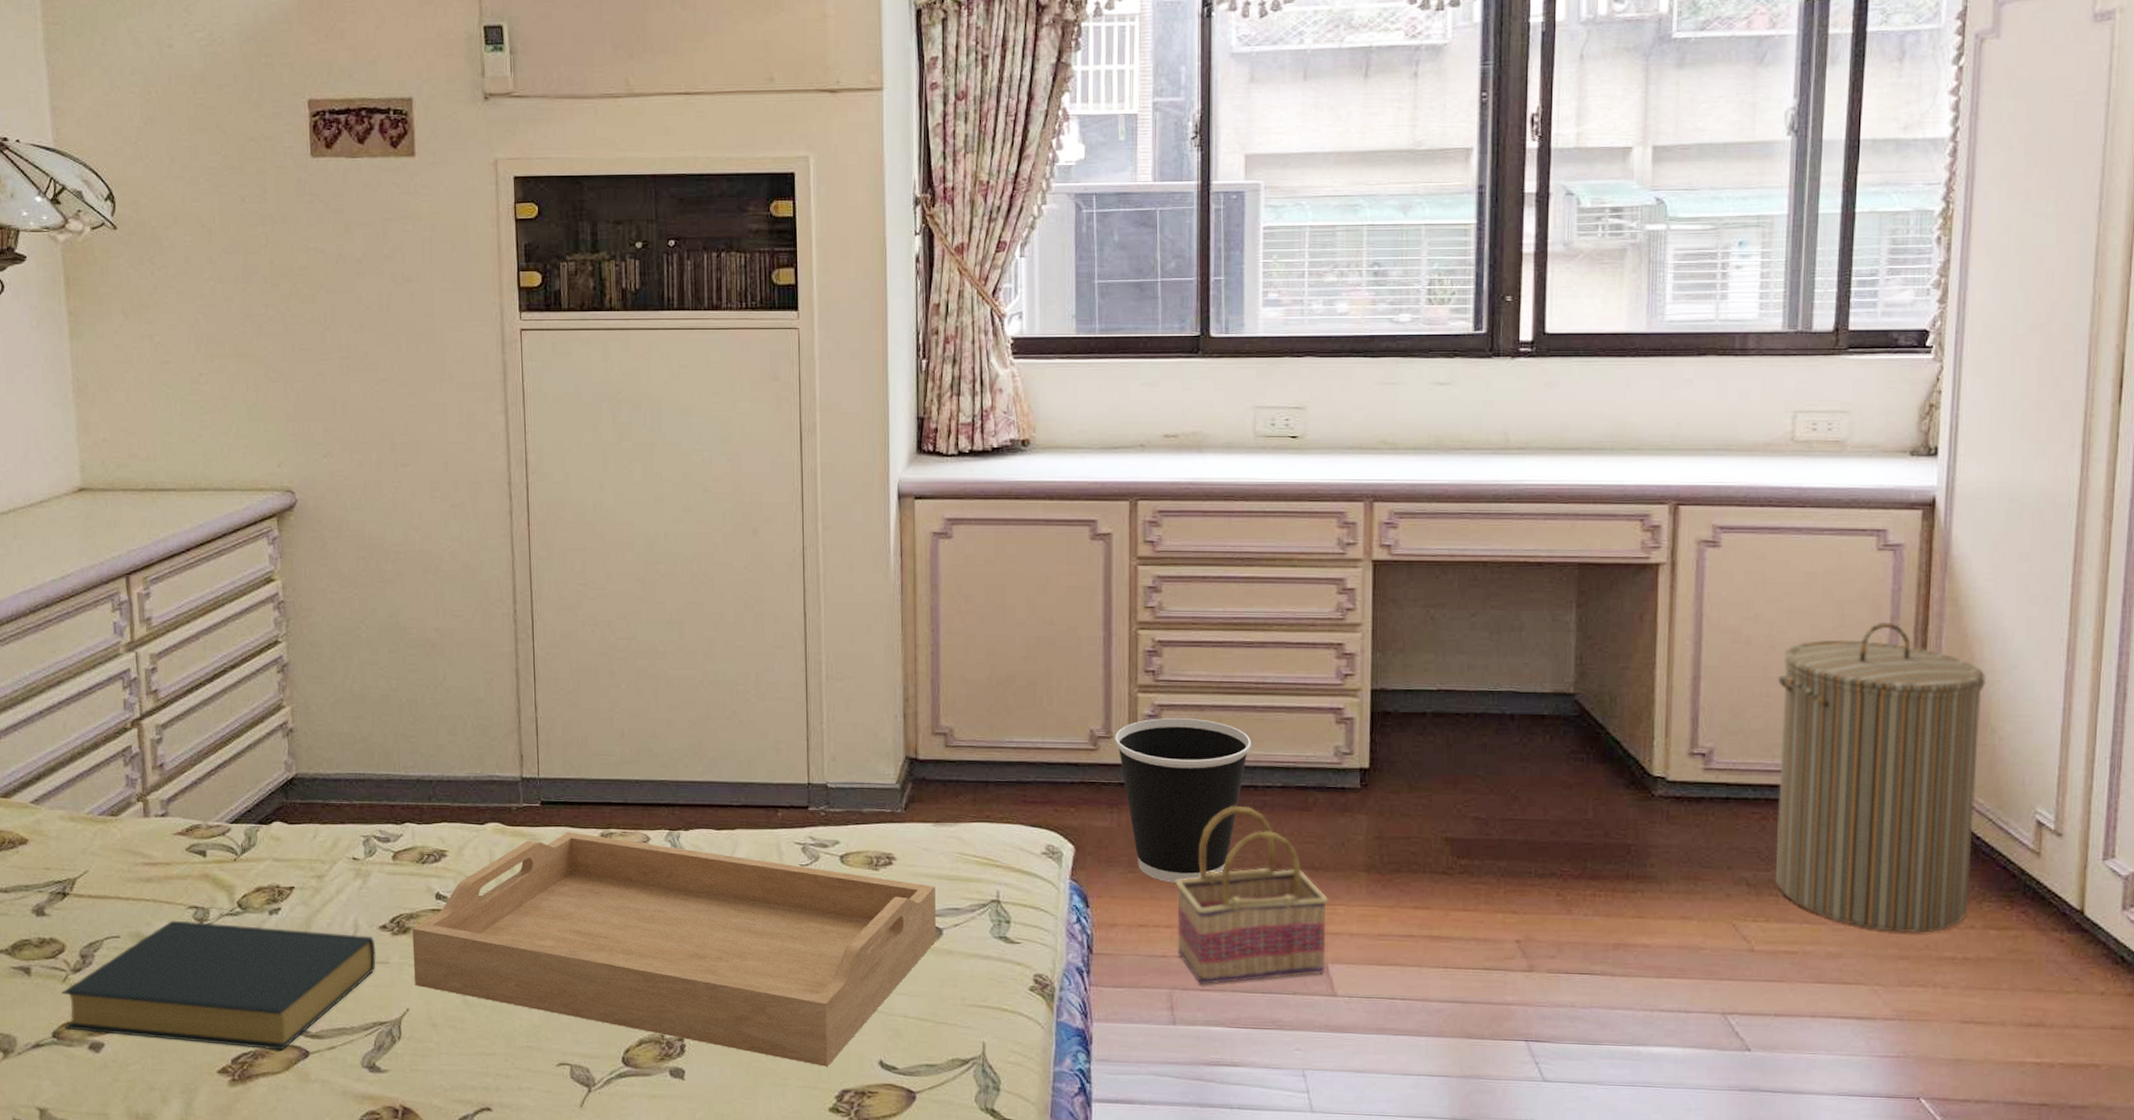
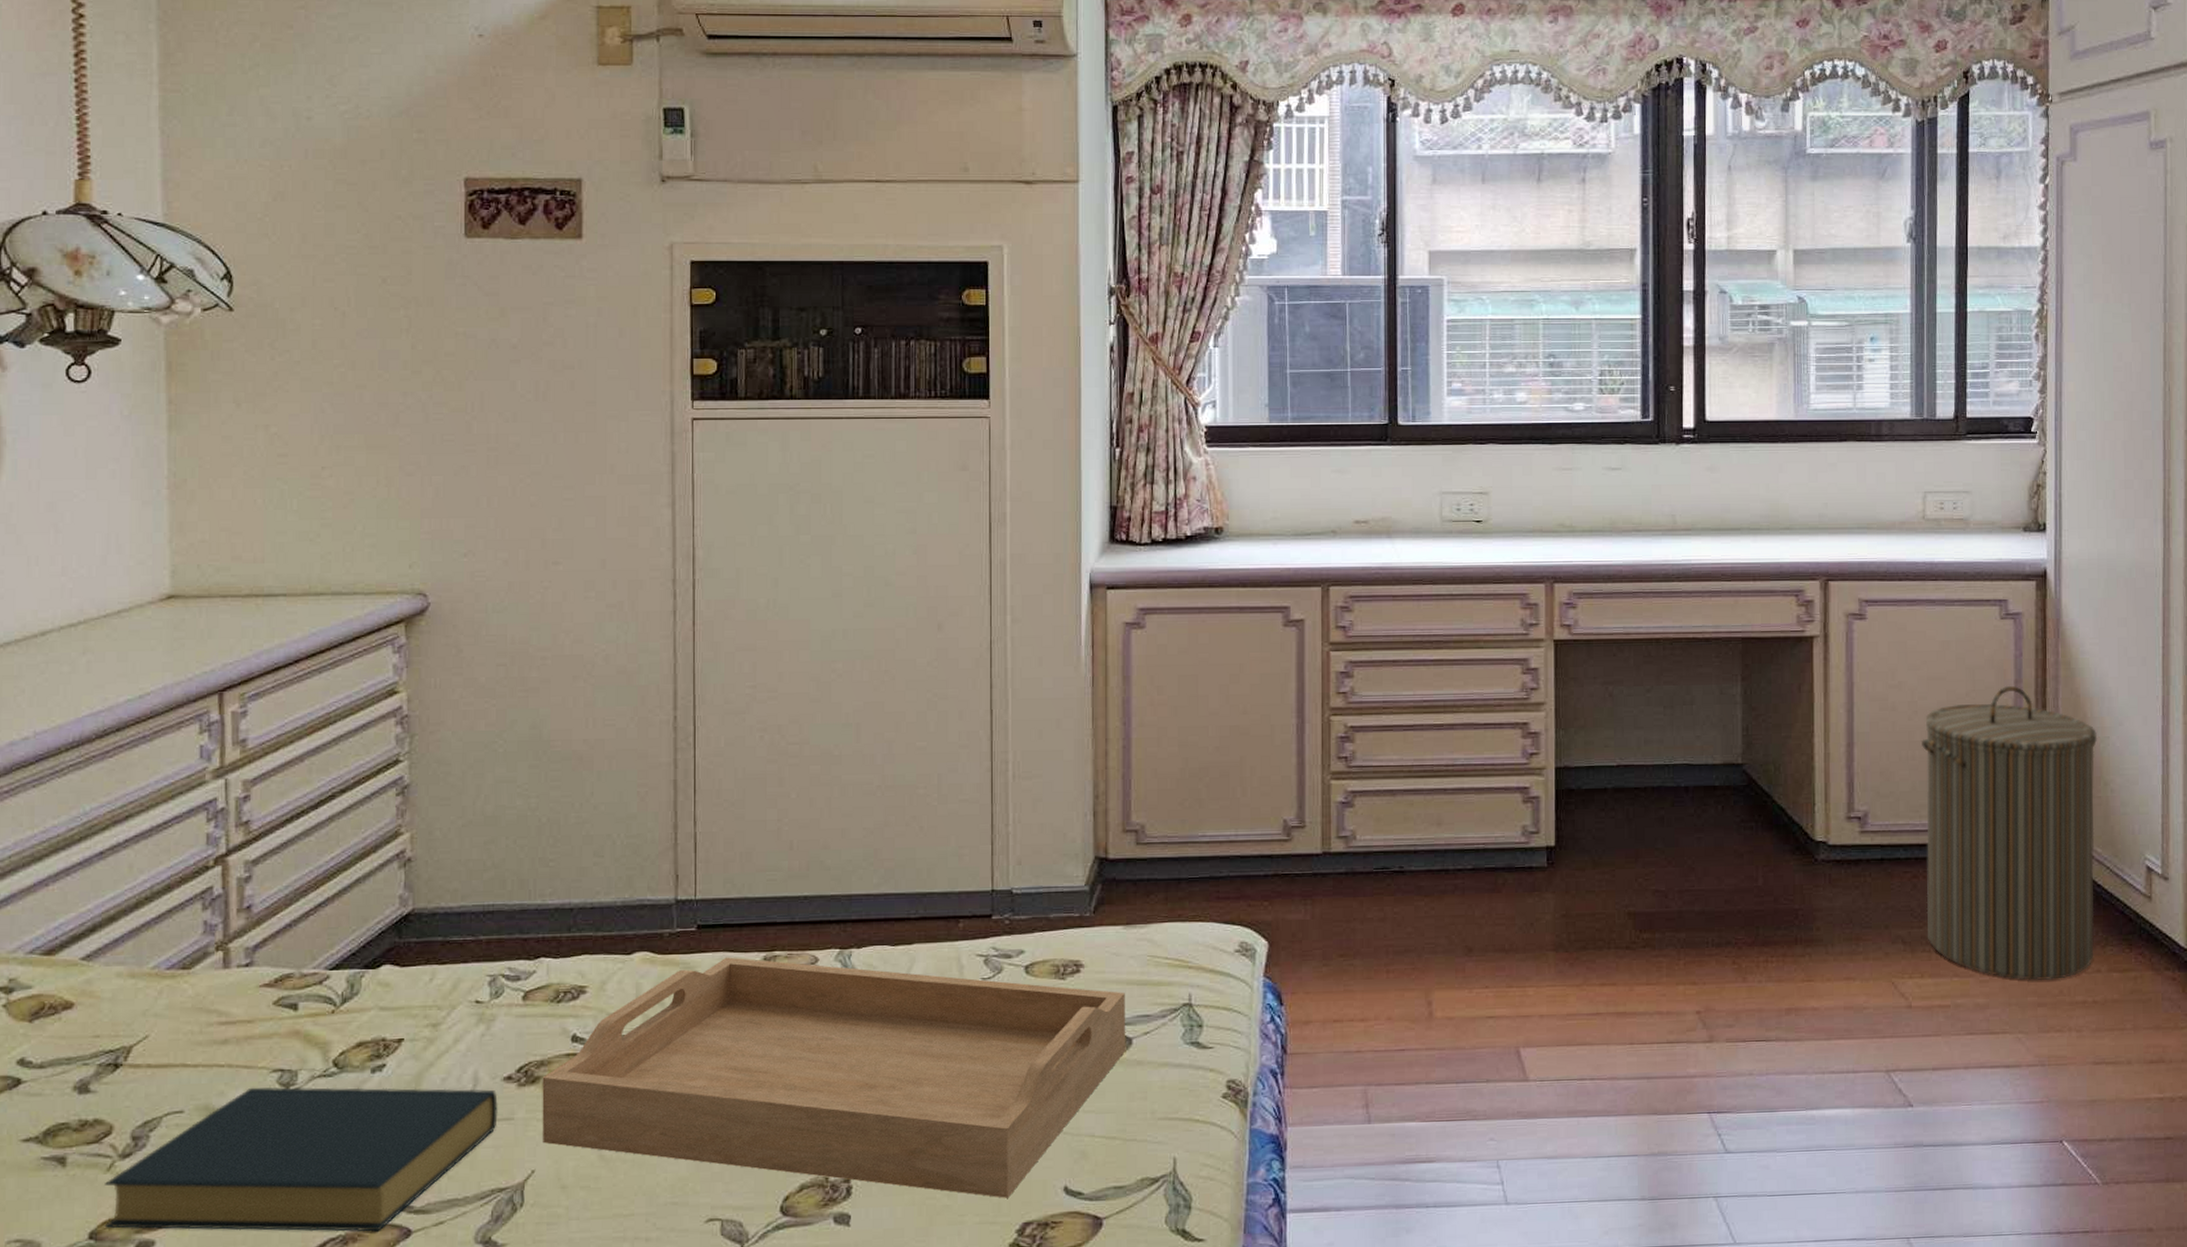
wastebasket: present [1115,718,1251,883] -> none [1308,804,1442,974]
basket: present [1176,806,1329,985] -> none [1370,891,1520,1079]

